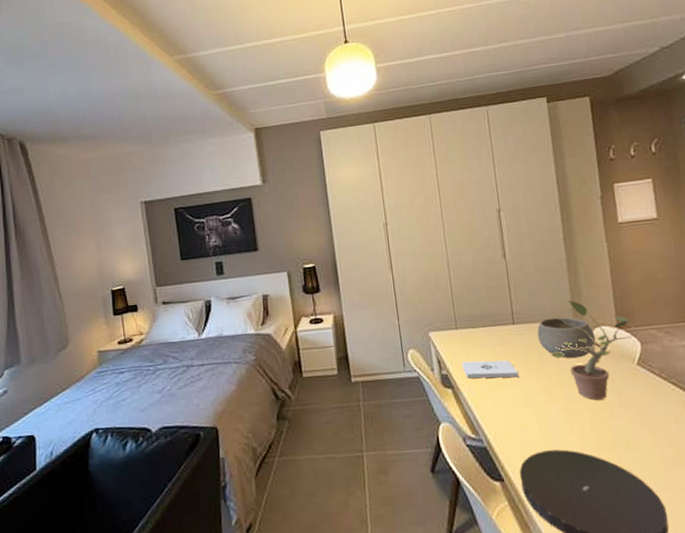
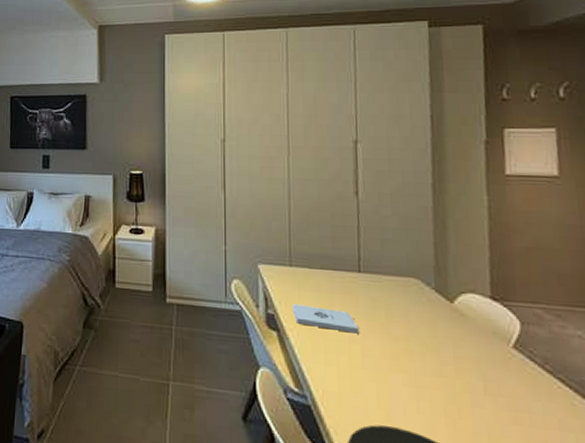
bowl: present [537,317,596,359] -> none [387,272,461,326]
potted plant: present [551,299,638,400] -> none [402,255,518,381]

